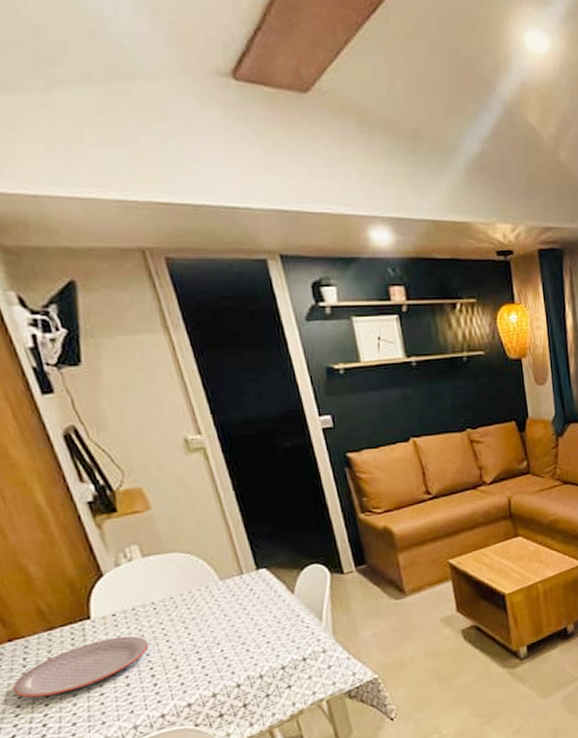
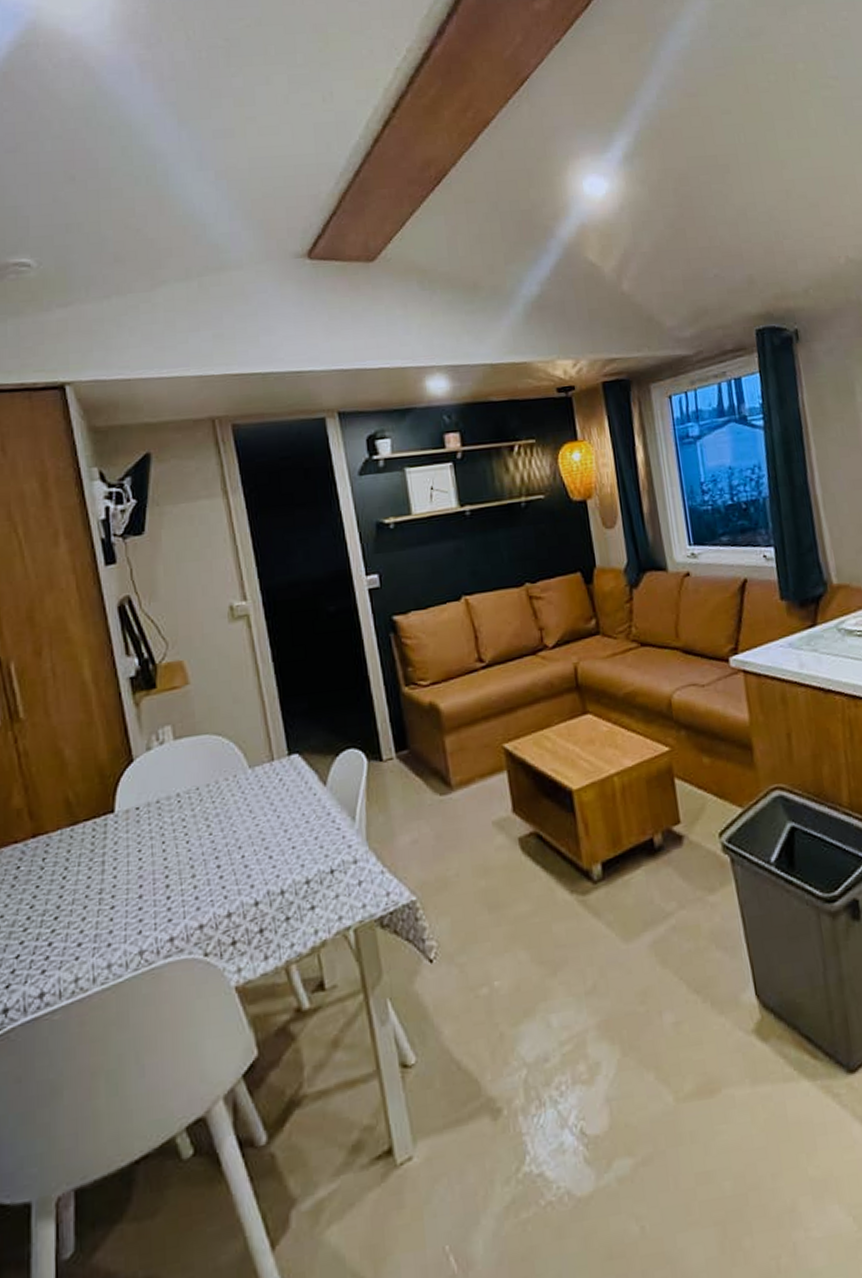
plate: present [12,636,149,698] -> none [27,834,168,909]

